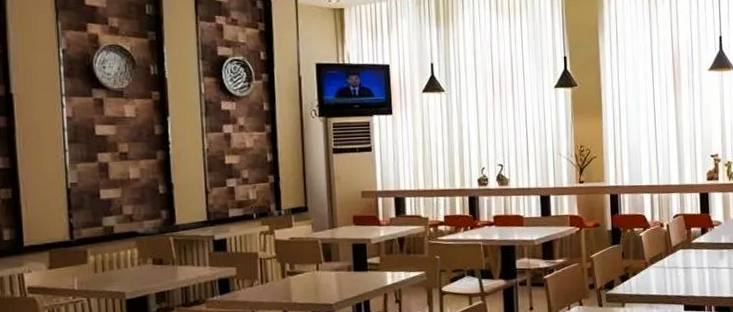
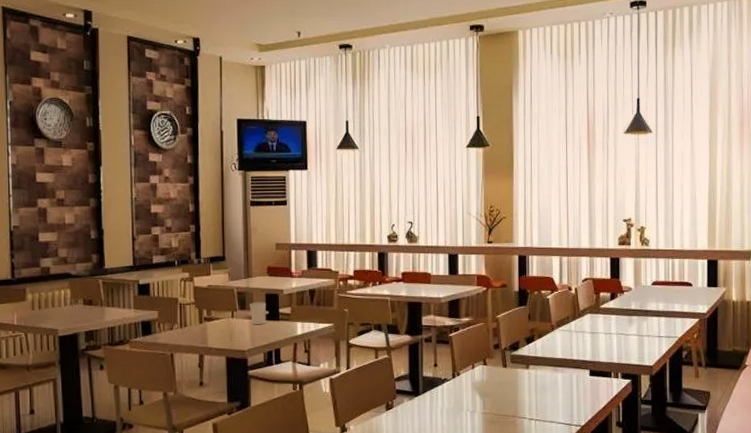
cup: none [335,252,357,277] -> present [249,302,269,325]

